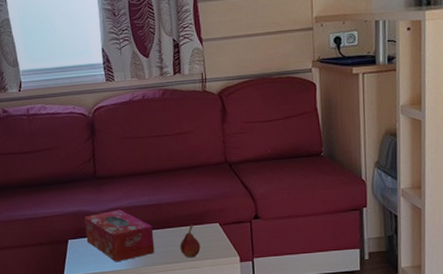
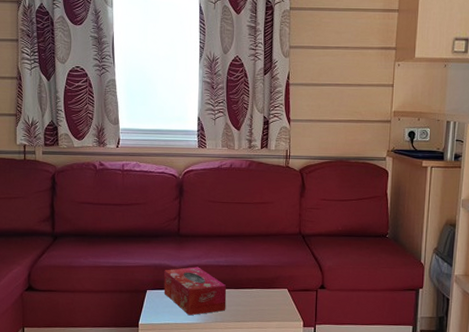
fruit: present [180,225,201,258] -> none [249,288,269,319]

